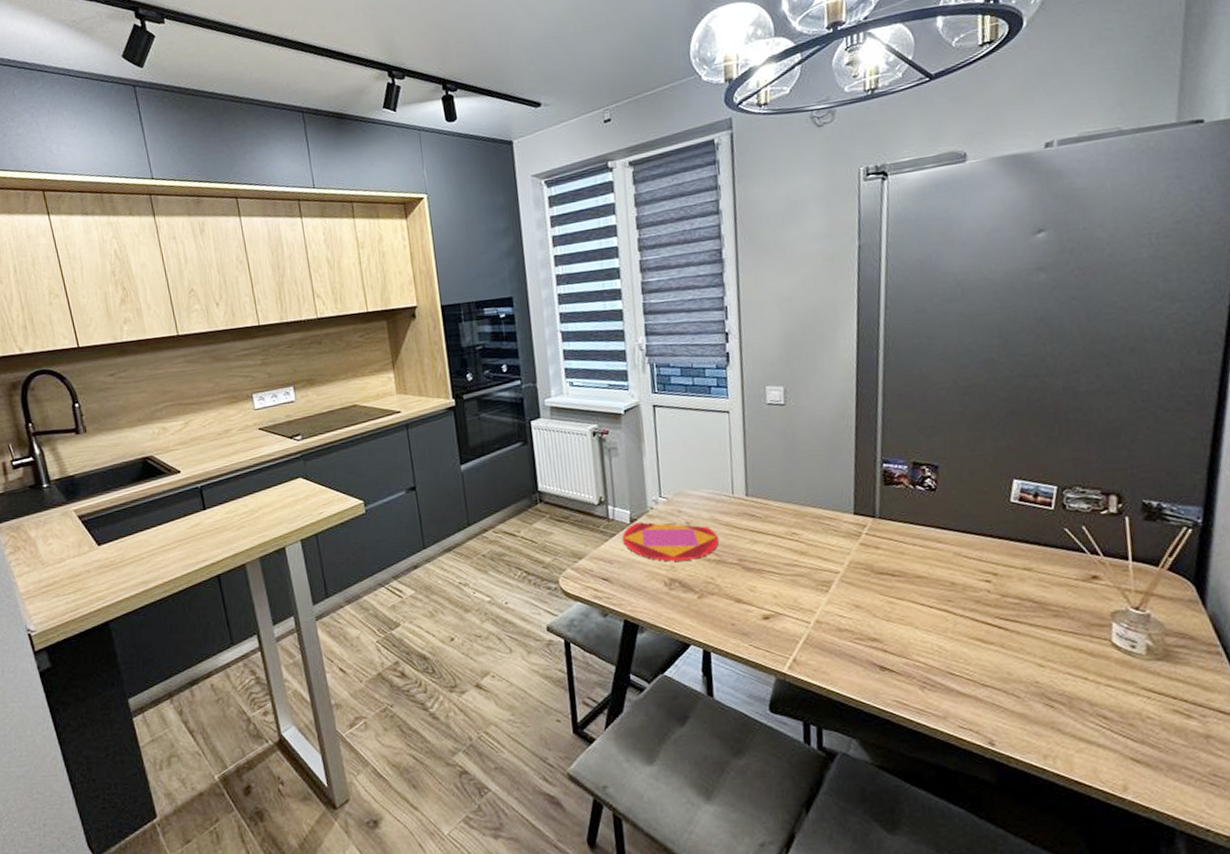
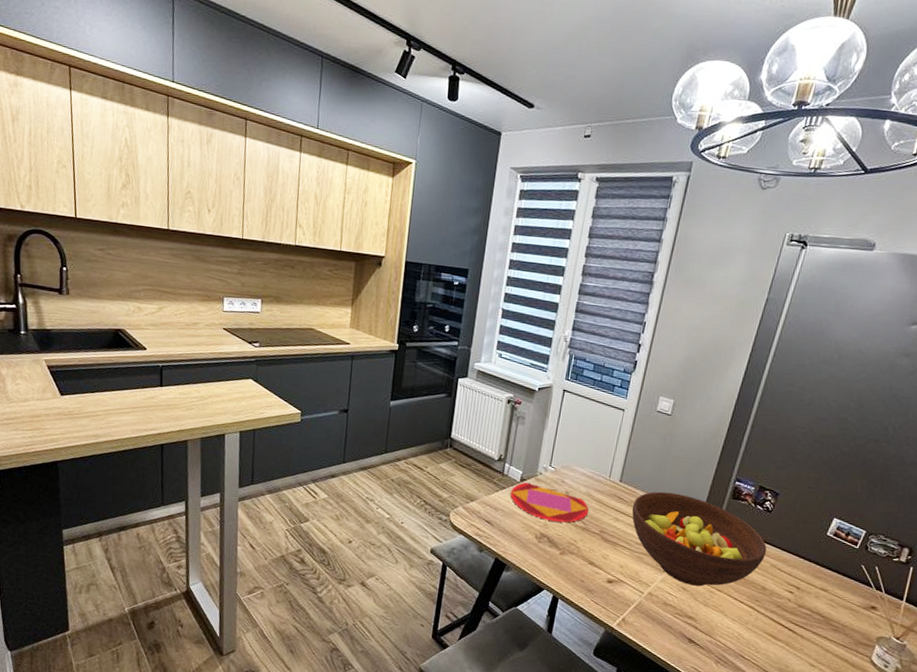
fruit bowl: none [768,493,944,601] -> present [632,491,767,587]

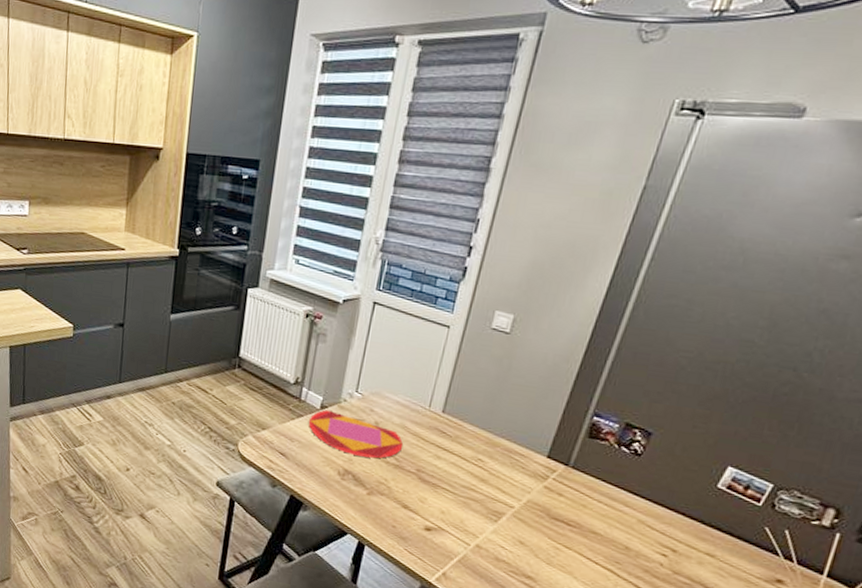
fruit bowl: present [632,491,767,587] -> none [457,425,634,542]

